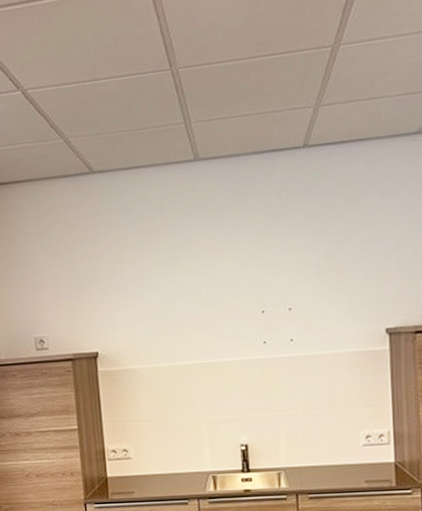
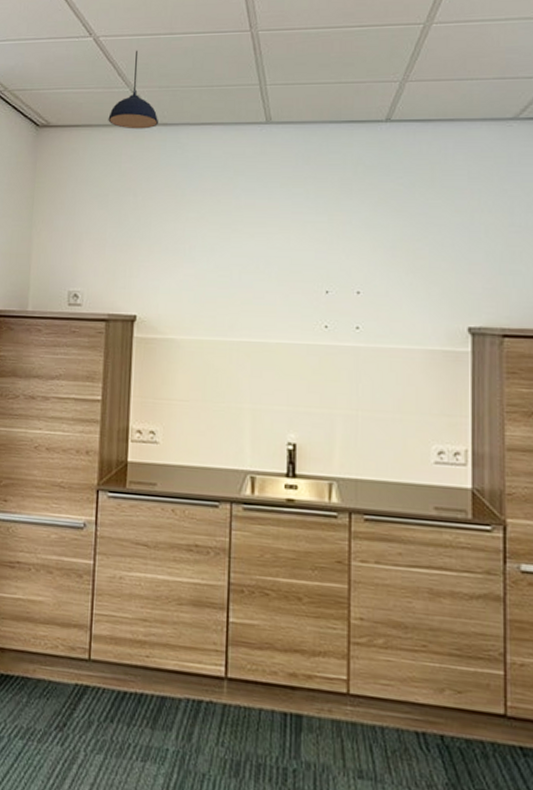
pendant light: none [47,99,95,180] -> present [108,50,158,129]

